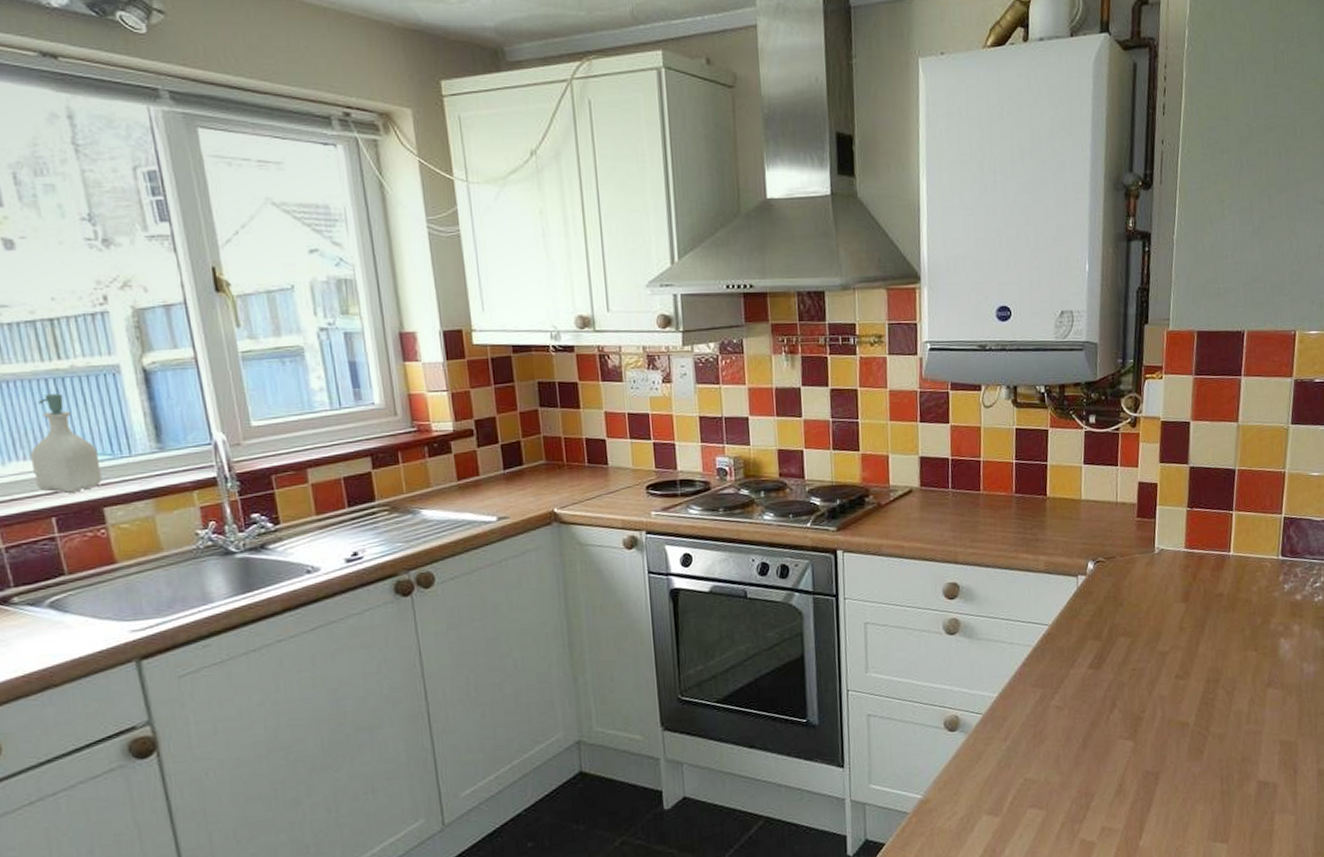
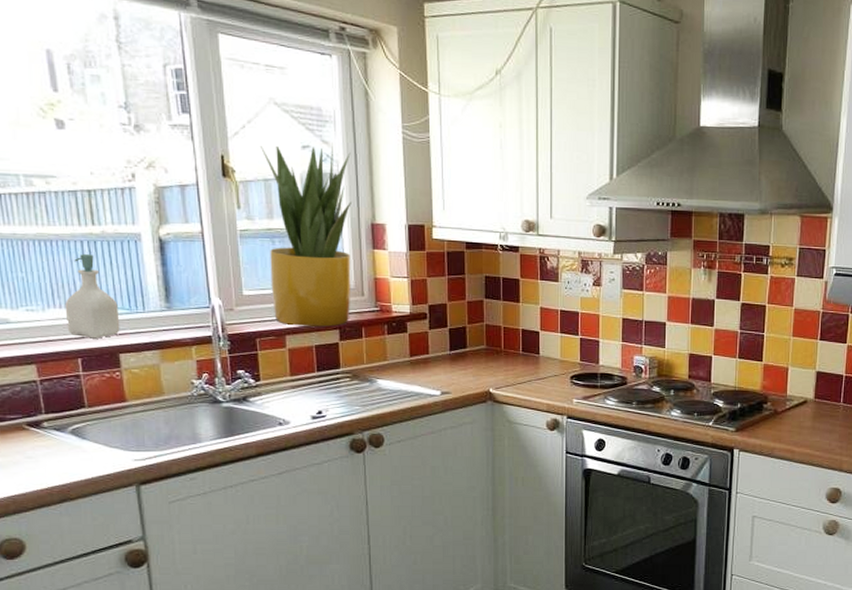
planter: none [259,243,382,457] -> present [261,142,351,328]

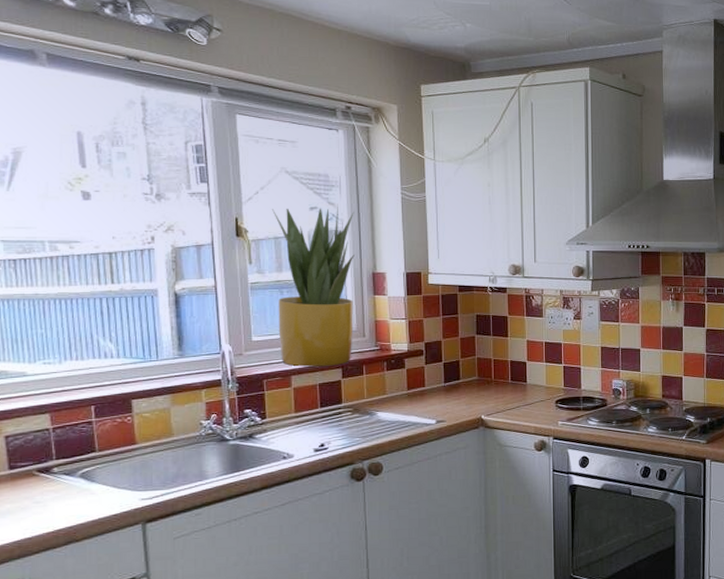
soap bottle: present [65,254,120,339] -> none [81,310,134,387]

